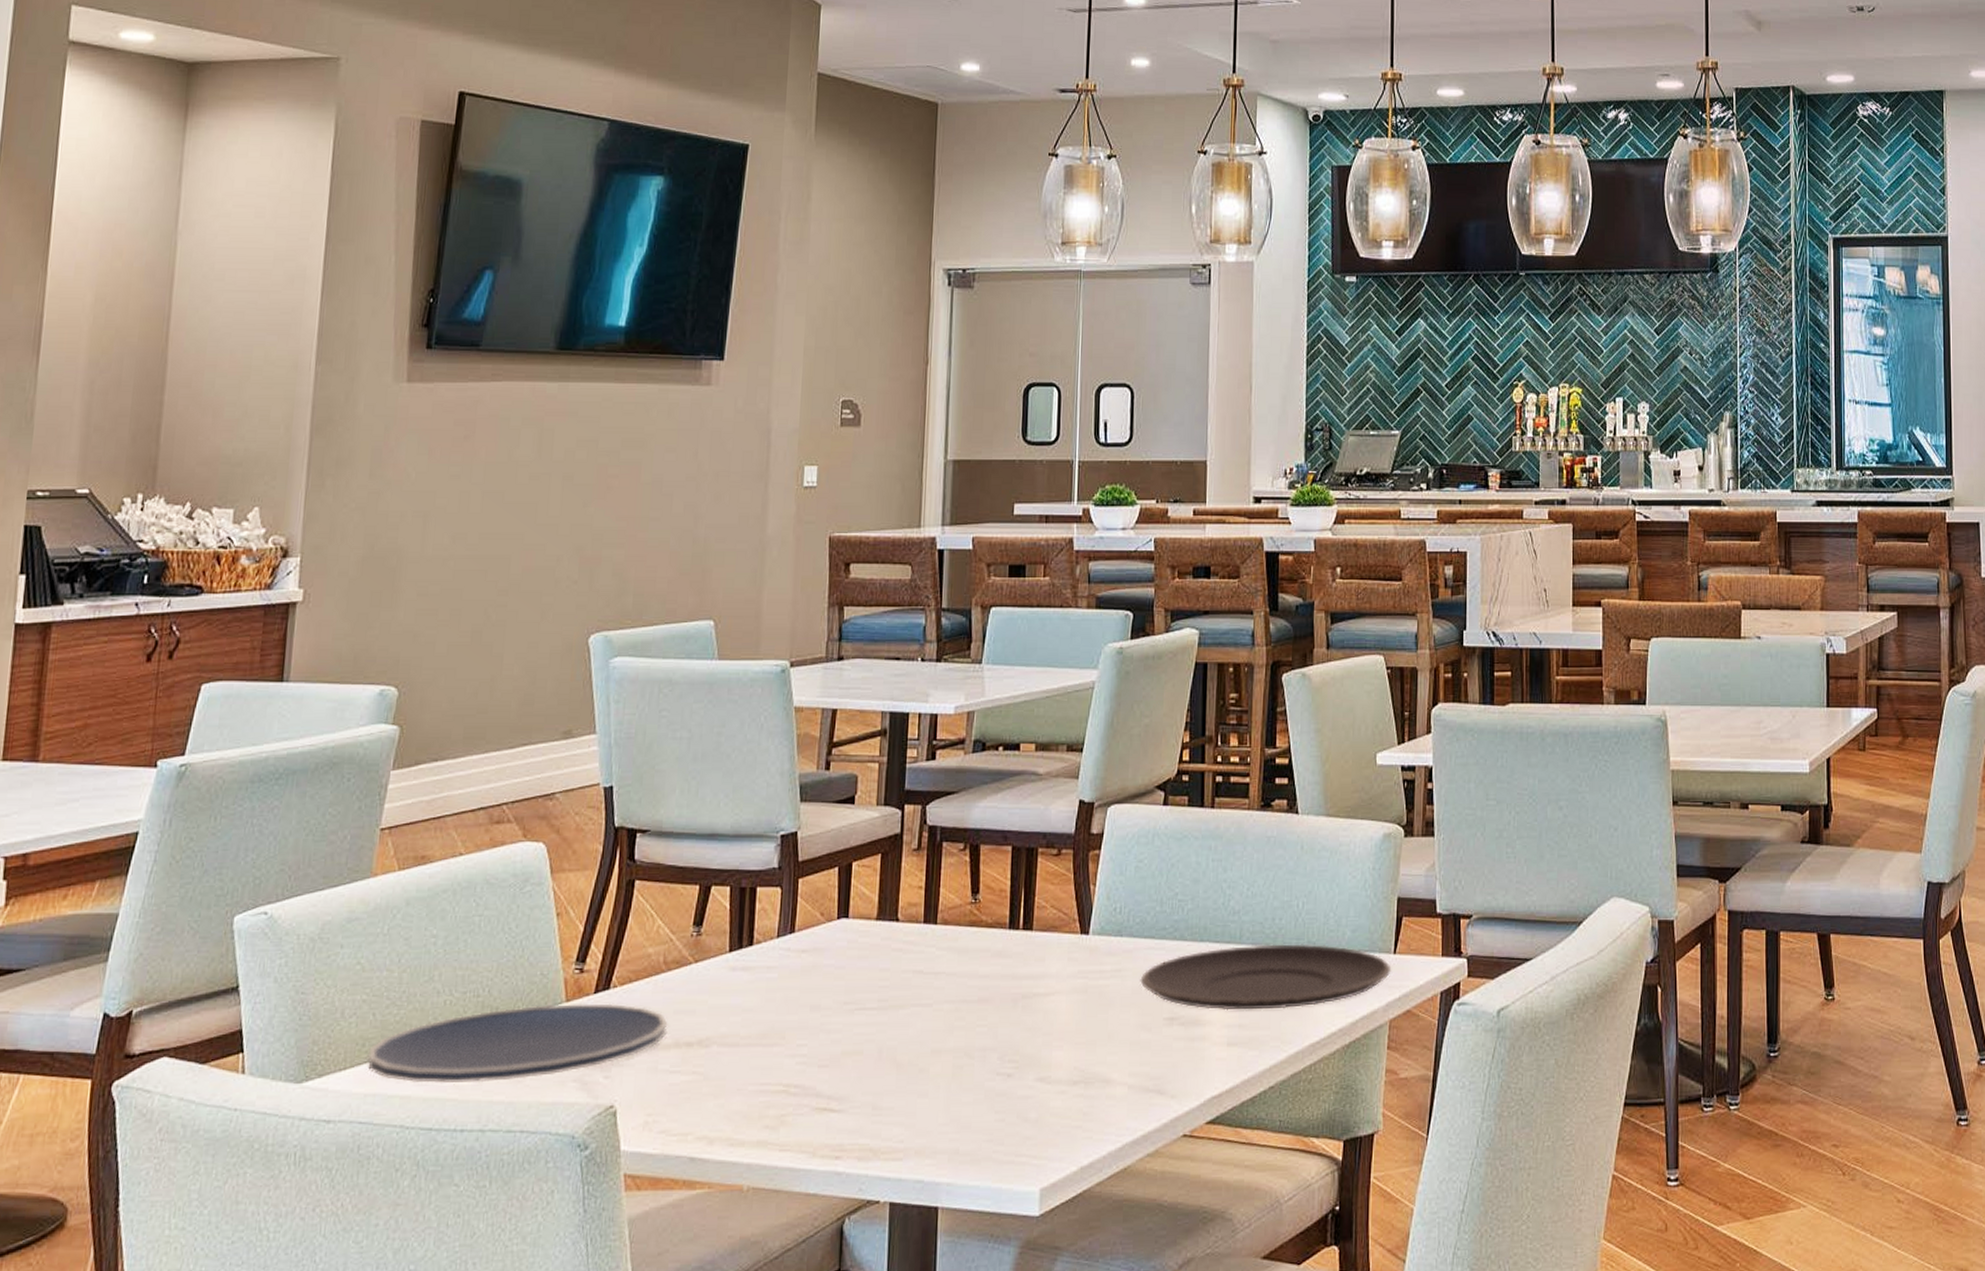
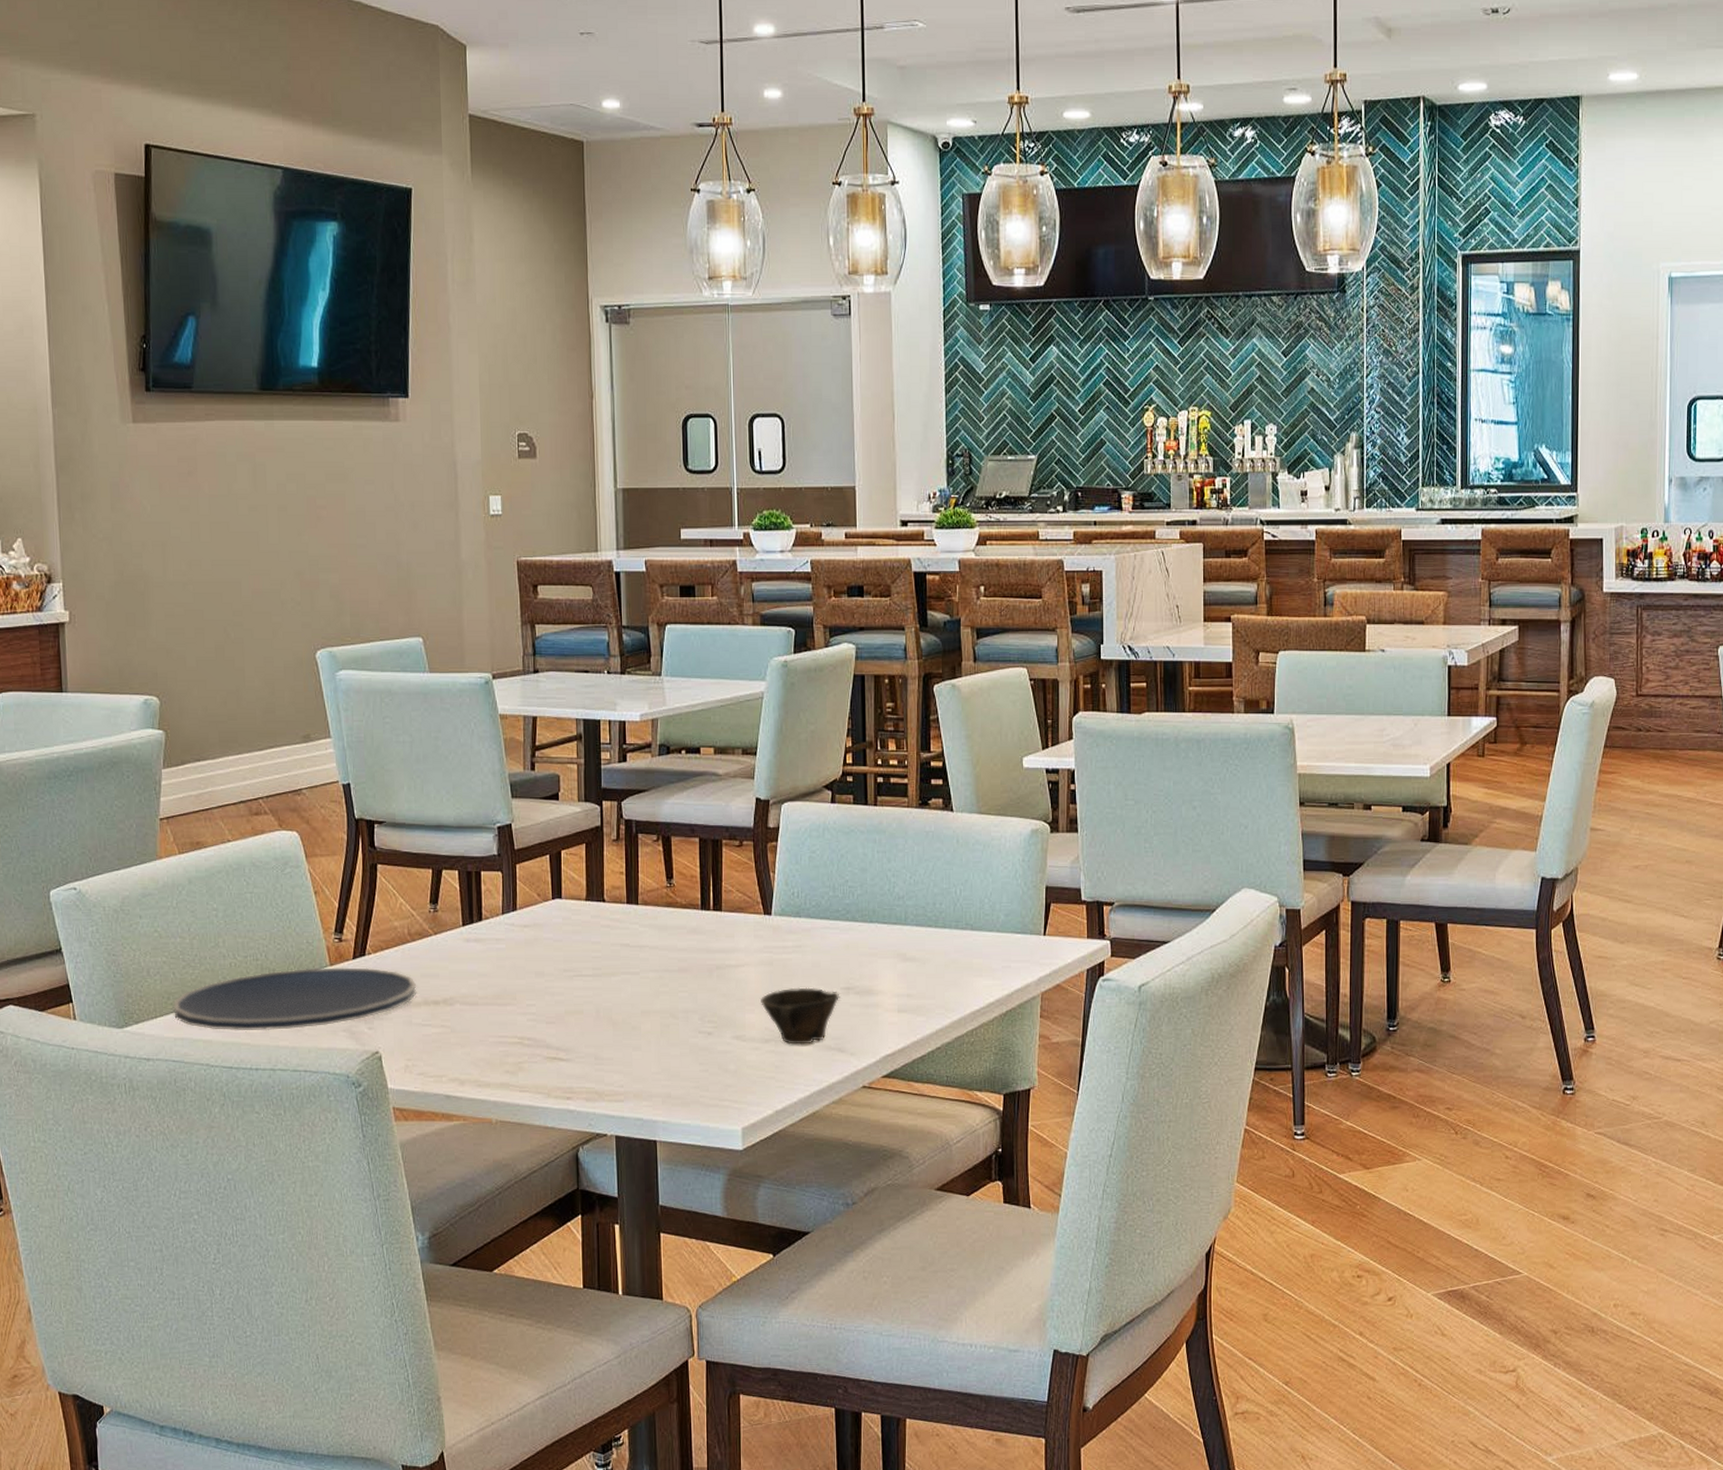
cup: none [1071,1018,1163,1087] -> present [761,987,840,1045]
plate: present [1140,944,1391,1011] -> none [818,926,1042,982]

